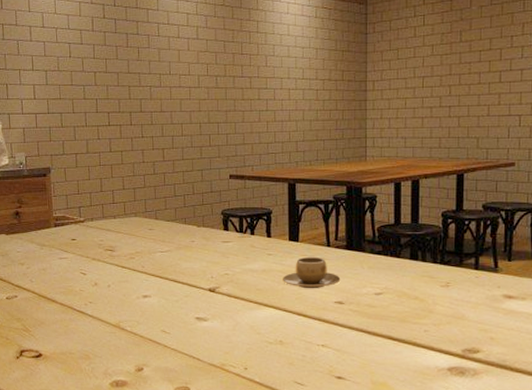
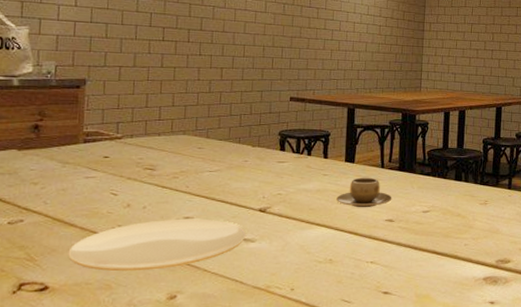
plate: none [53,297,198,344] -> present [68,219,246,272]

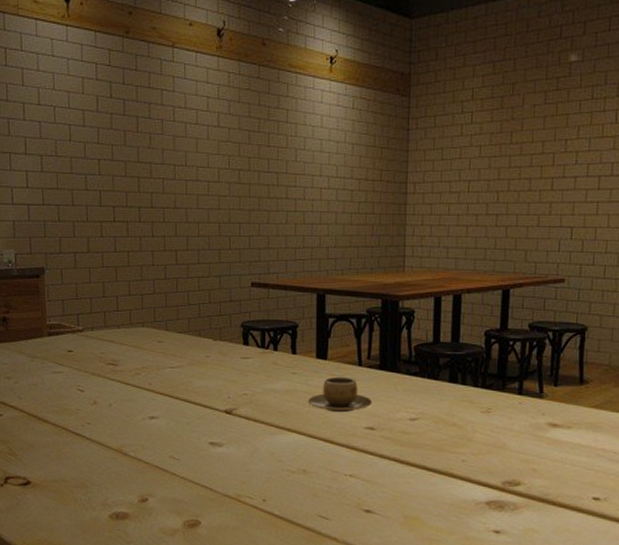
plate: present [68,219,246,272] -> none [44,418,212,471]

